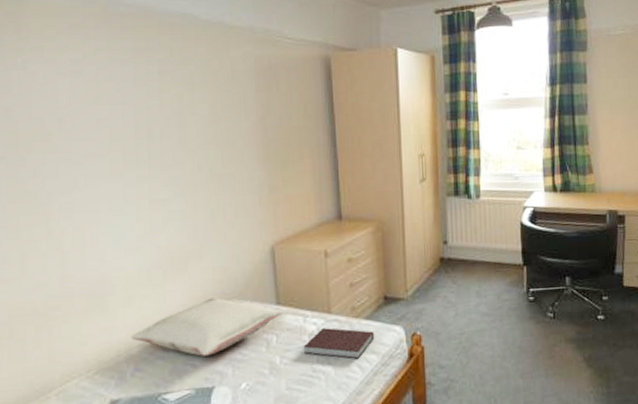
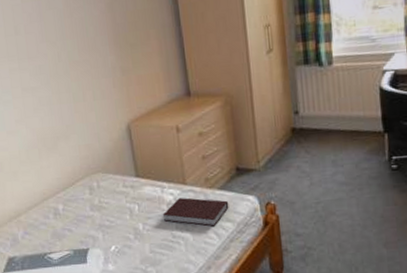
pillow: present [131,296,283,356] -> none [19,171,142,223]

